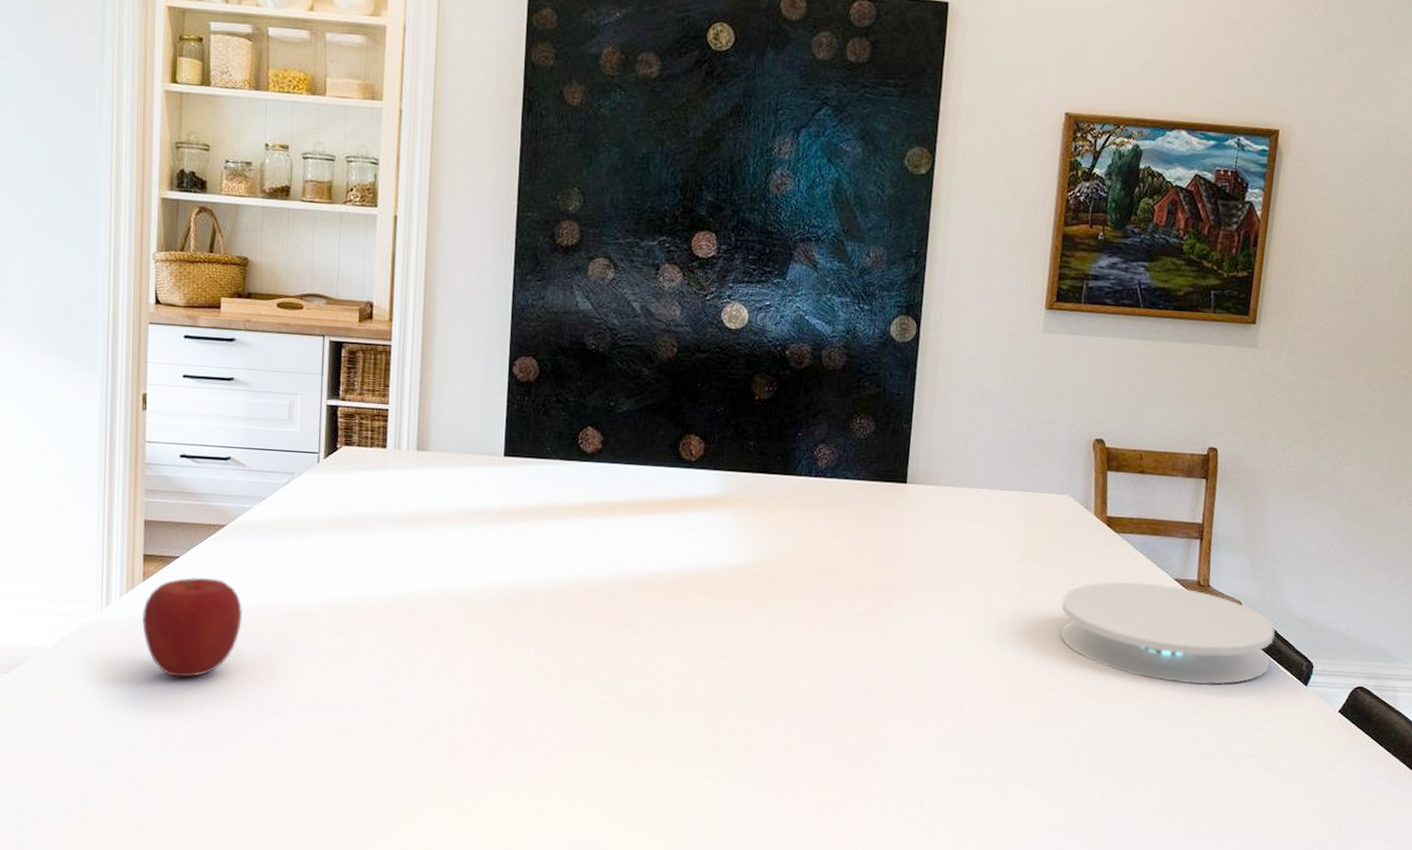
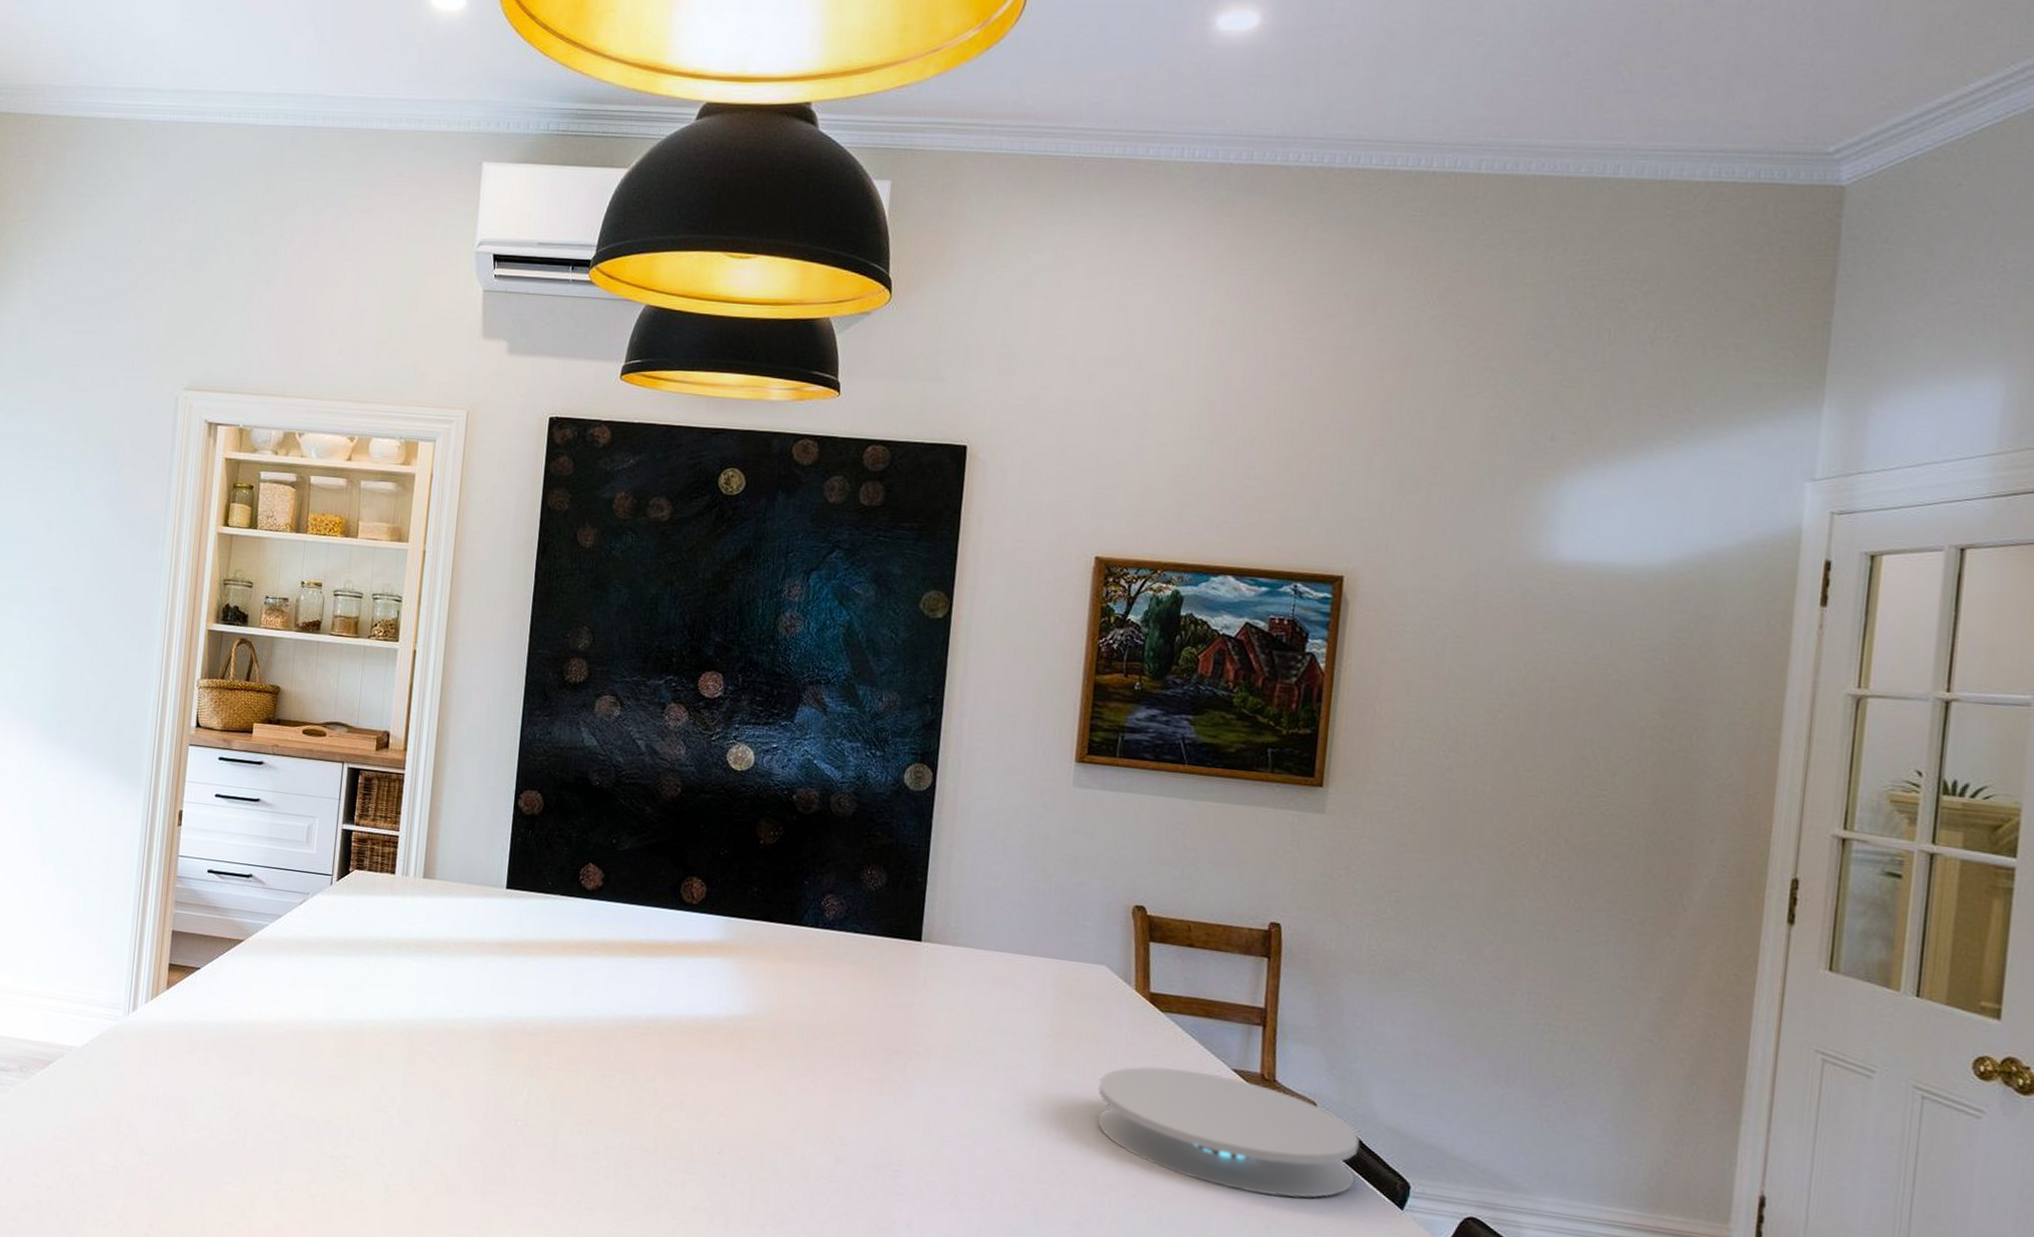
apple: present [142,578,243,678] -> none [163,989,253,1088]

